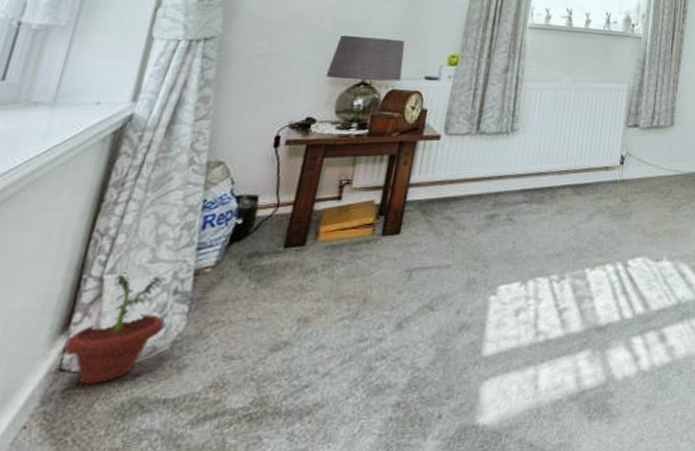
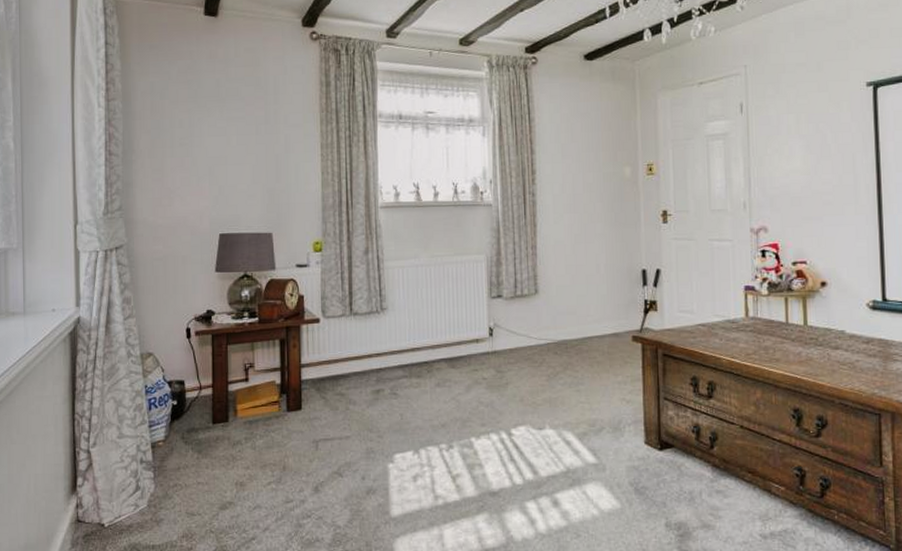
potted plant: present [63,271,167,384] -> none [77,445,139,532]

